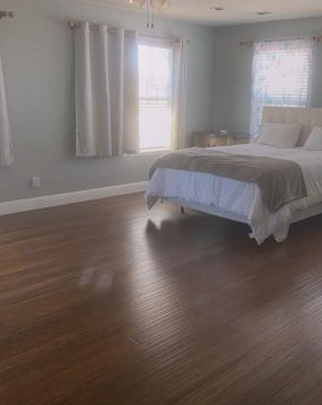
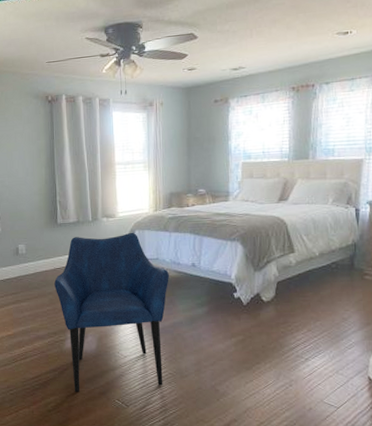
armchair: none [70,169,188,330] -> present [54,232,169,392]

